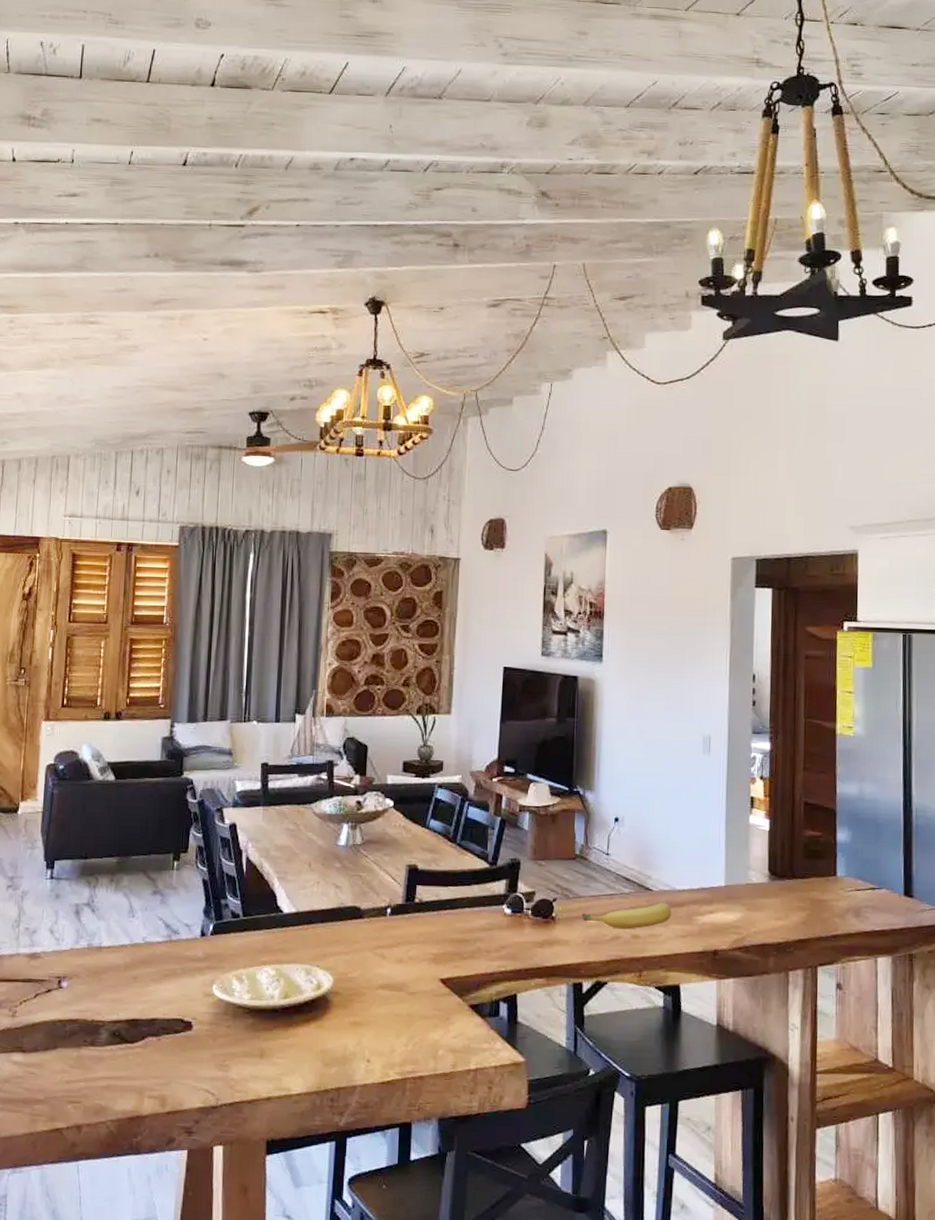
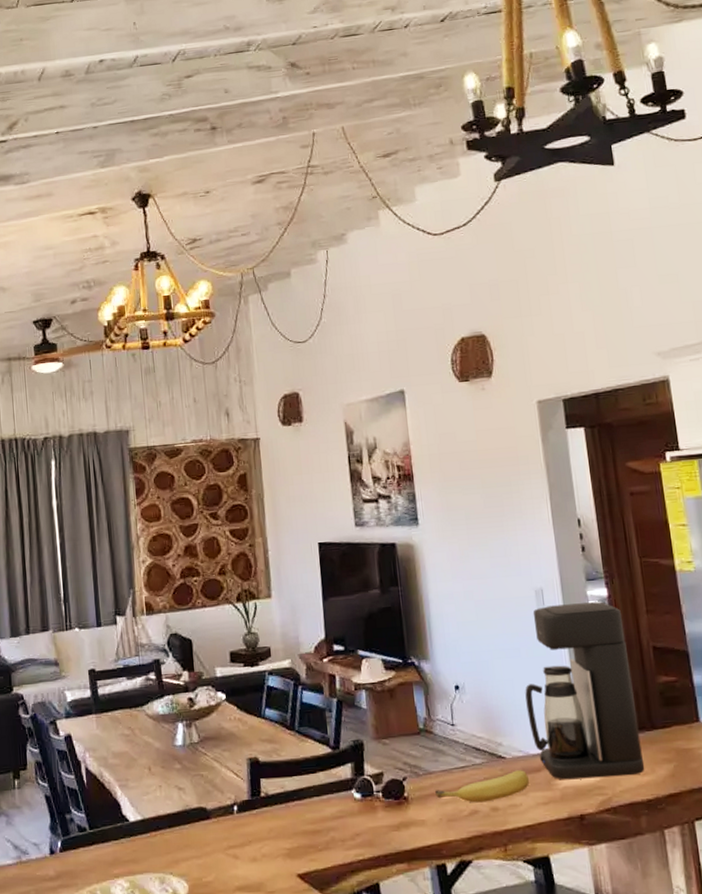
coffee maker: none [679,753,781,919] -> present [525,601,645,780]

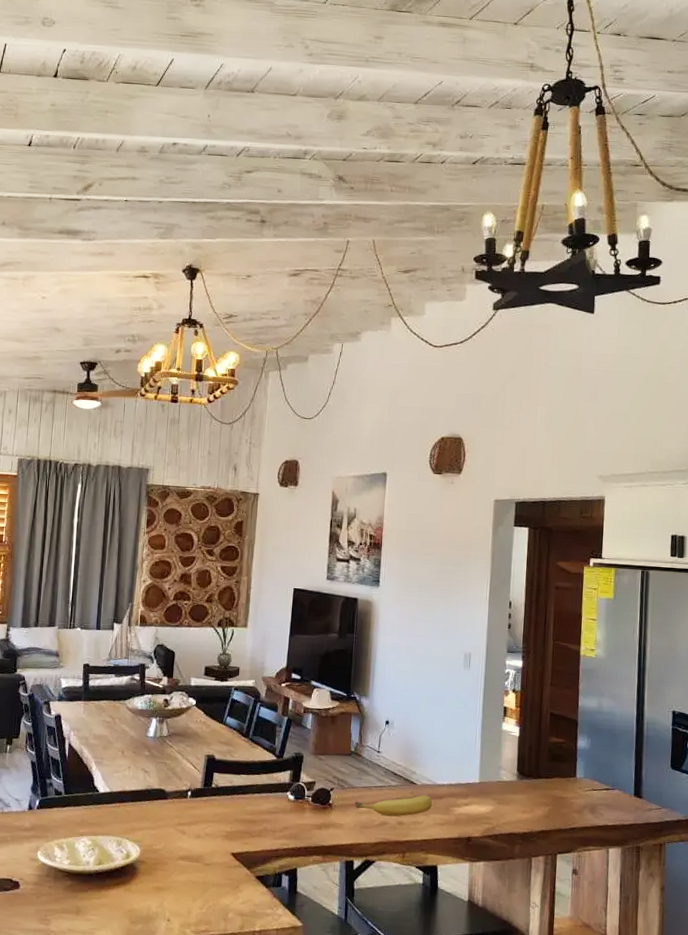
coffee maker: present [525,601,645,780] -> none [440,668,530,812]

